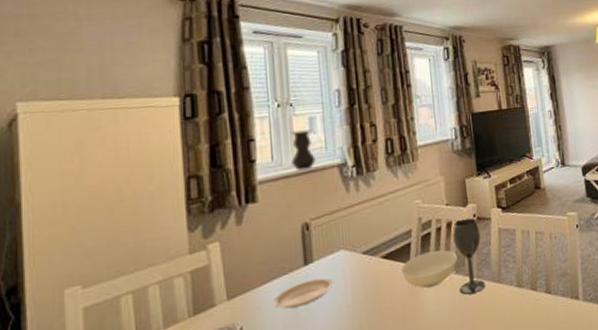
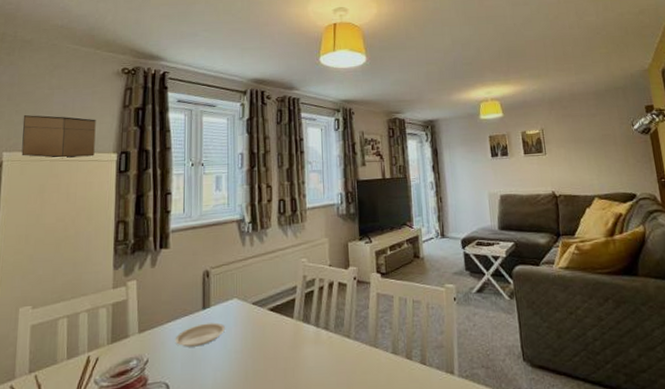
decorative box: none [41,54,149,106] -> present [21,115,96,158]
vase: present [291,130,316,171] -> none [199,187,219,224]
bowl: present [400,250,458,288] -> none [284,308,338,343]
wine glass: present [453,218,485,295] -> none [334,281,362,355]

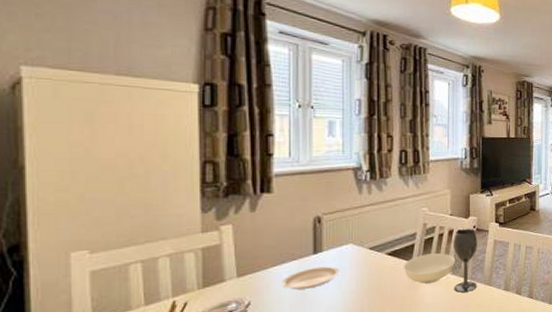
decorative box: present [21,115,96,158] -> none [49,21,166,84]
bowl: none [284,308,338,343] -> present [403,253,456,283]
wine glass: none [334,281,362,355] -> present [453,229,478,292]

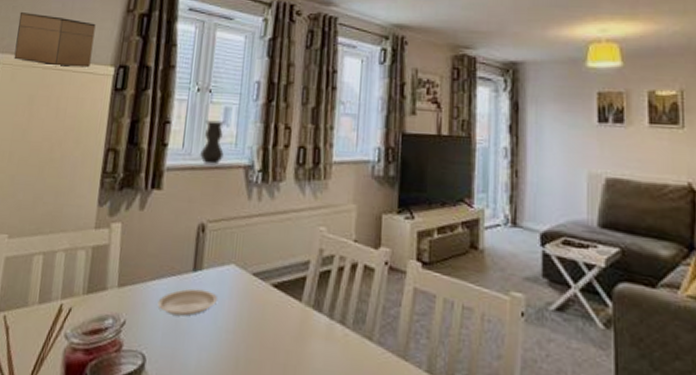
decorative box: none [49,21,166,84] -> present [14,12,96,68]
vase: none [309,132,332,169] -> present [200,120,224,166]
bowl: present [403,253,456,283] -> none [290,293,359,339]
wine glass: present [453,229,478,292] -> none [354,264,391,364]

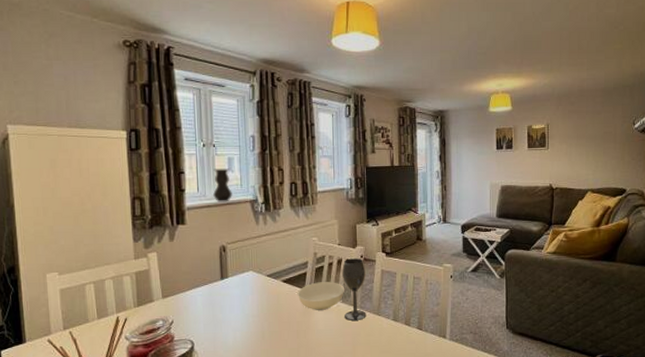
decorative box: present [14,12,96,68] -> none [23,87,103,133]
plate: present [157,288,218,316] -> none [196,291,243,311]
bowl: none [290,293,359,339] -> present [297,282,345,310]
wine glass: none [354,264,391,364] -> present [342,258,366,321]

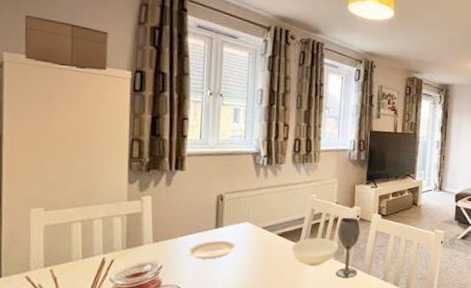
decorative box: none [23,87,103,133] -> present [24,15,108,71]
plate: none [196,291,243,311] -> present [188,240,237,259]
vase: present [213,168,232,203] -> none [216,118,235,152]

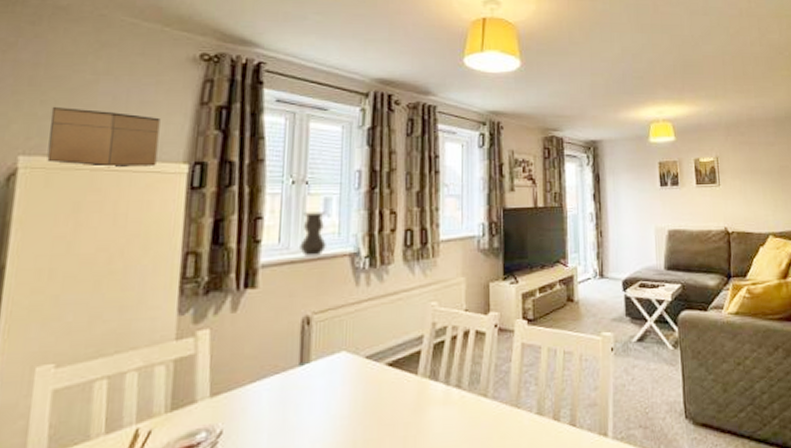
plate: present [188,240,237,259] -> none [260,381,330,414]
vase: none [216,118,235,152] -> present [300,212,326,257]
bowl: present [291,238,339,266] -> none [406,362,473,405]
wine glass: present [336,217,361,278] -> none [470,328,501,418]

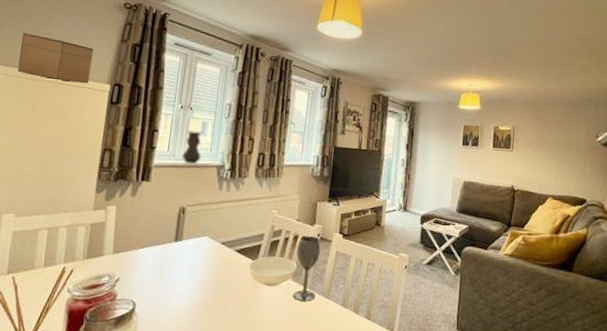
bowl: none [406,362,473,405] -> present [248,256,298,286]
wine glass: none [470,328,501,418] -> present [293,236,321,301]

